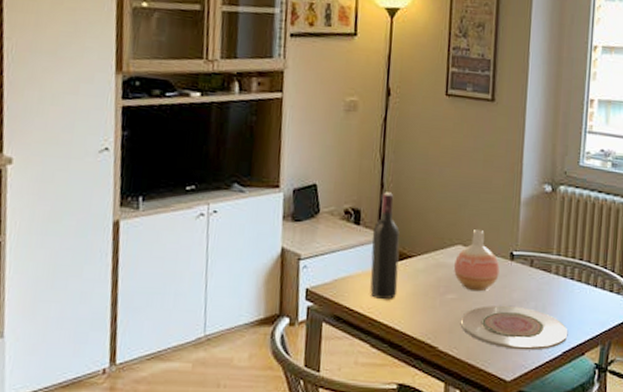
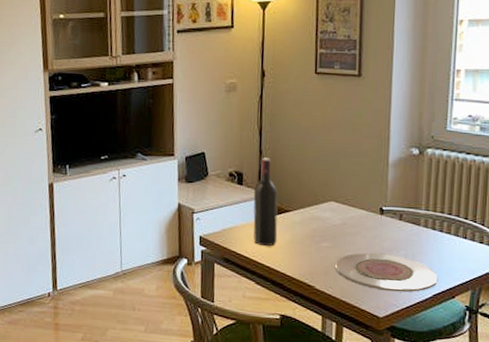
vase: present [453,230,500,292] -> none [326,188,370,241]

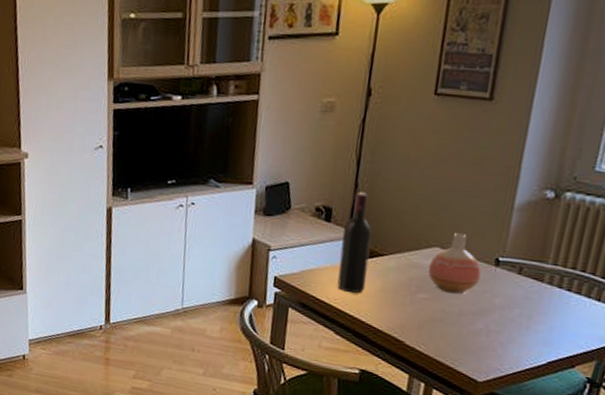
vase: none [326,188,370,241] -> present [428,233,482,295]
plate: present [334,253,438,293] -> none [431,308,558,357]

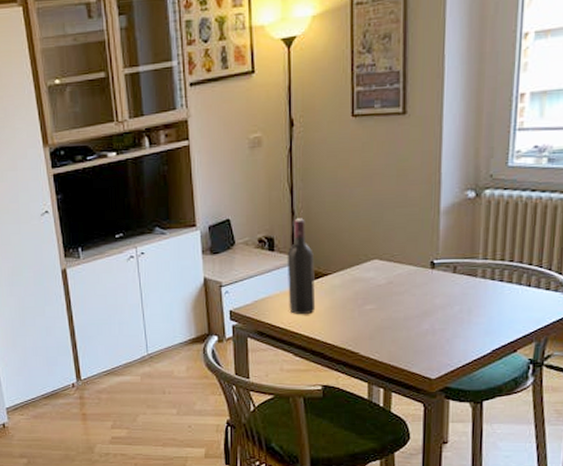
vase: present [428,233,482,295] -> none [370,243,420,301]

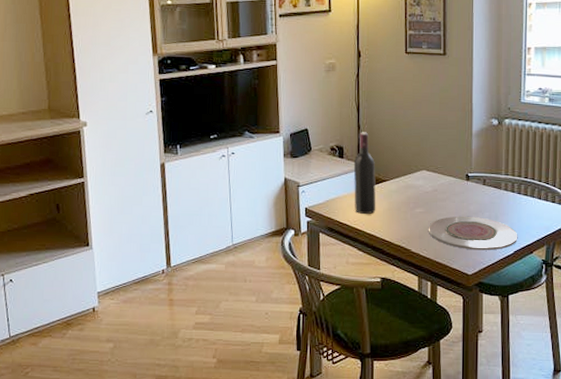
plate: none [380,312,498,351] -> present [428,217,518,251]

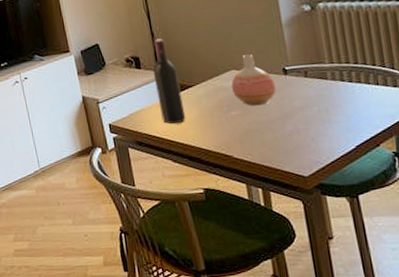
vase: none [420,158,458,206] -> present [231,54,276,106]
plate: present [428,217,518,251] -> none [248,113,359,150]

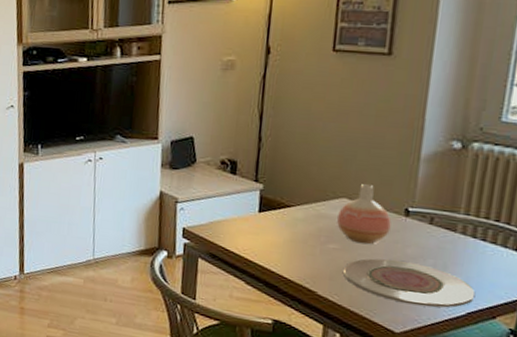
wine bottle: present [152,38,186,124] -> none [245,145,278,244]
plate: none [248,113,359,150] -> present [342,258,476,308]

